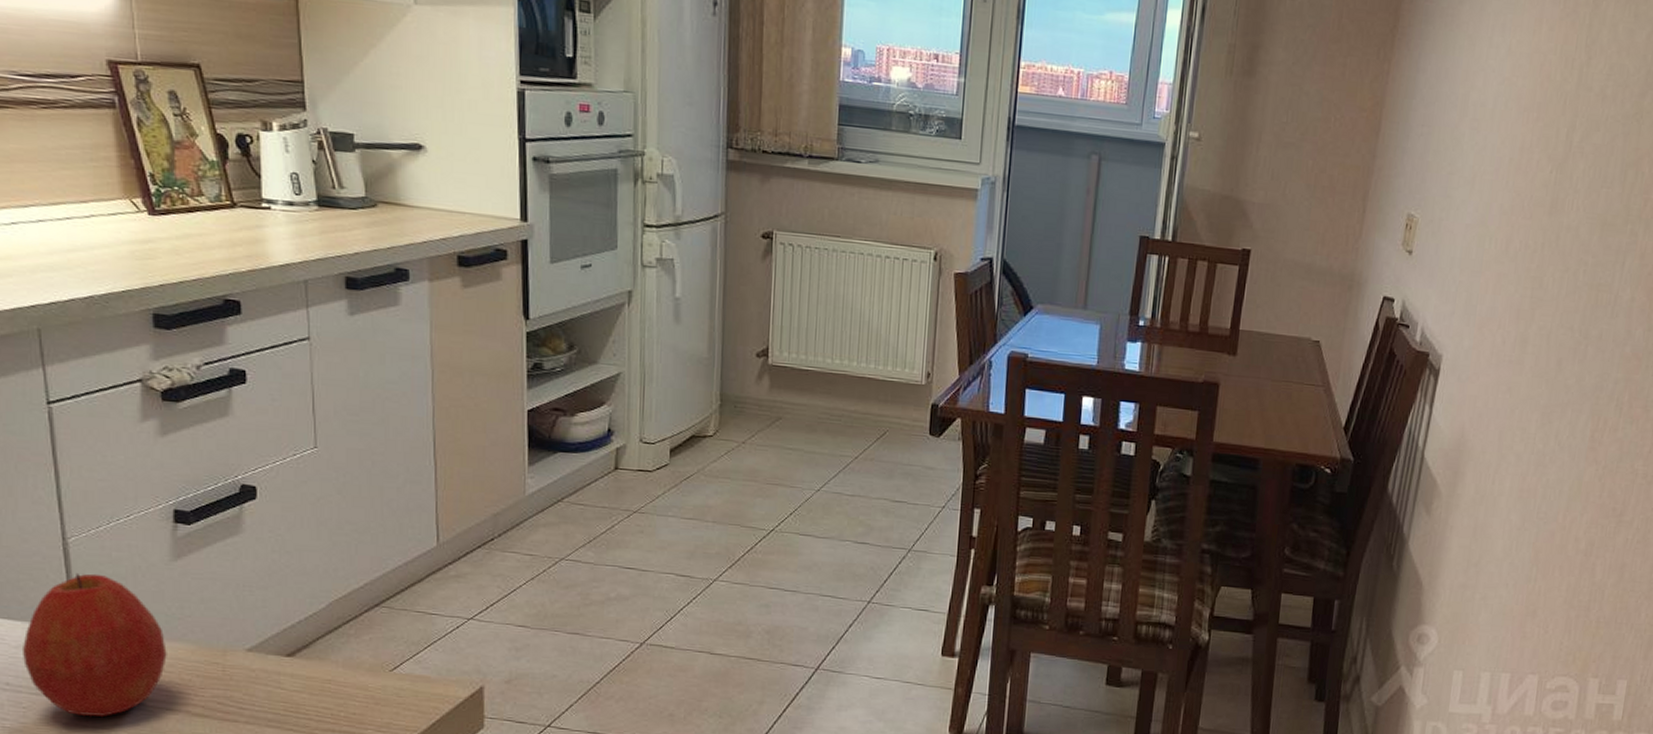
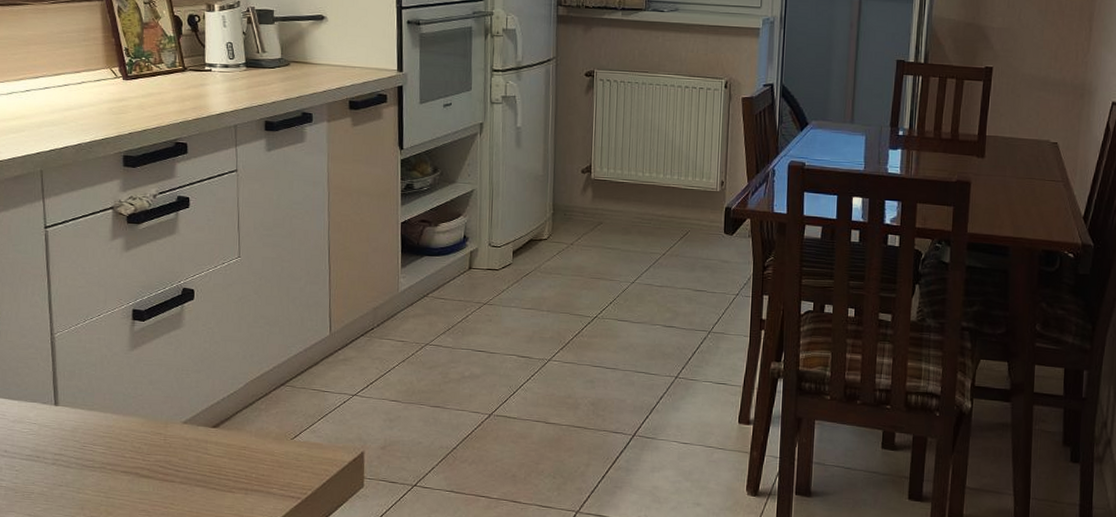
apple: present [21,572,167,717] -> none [17,361,123,478]

